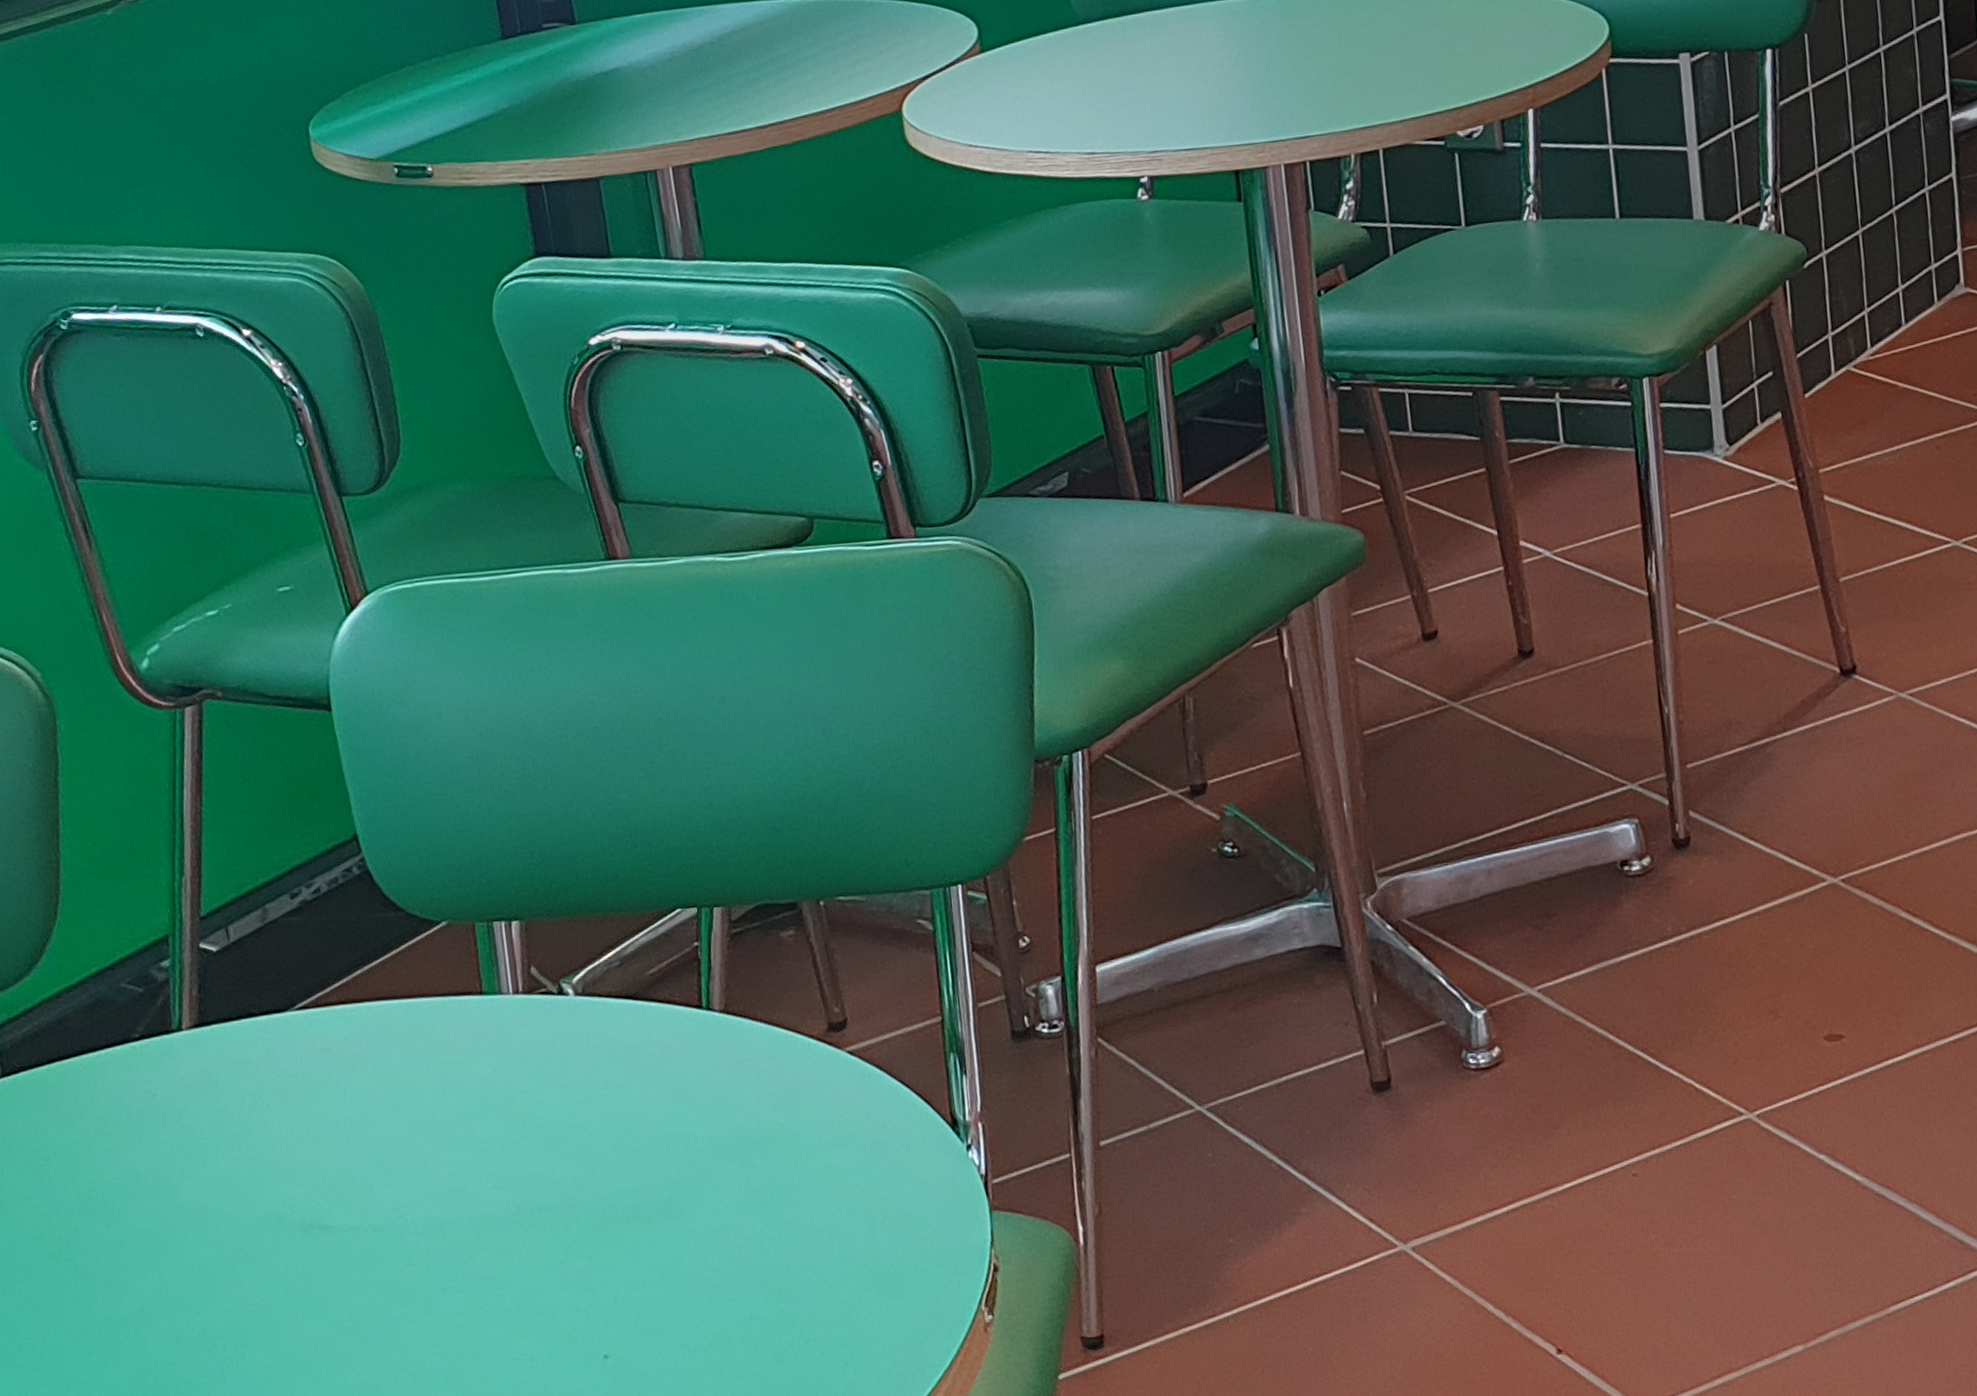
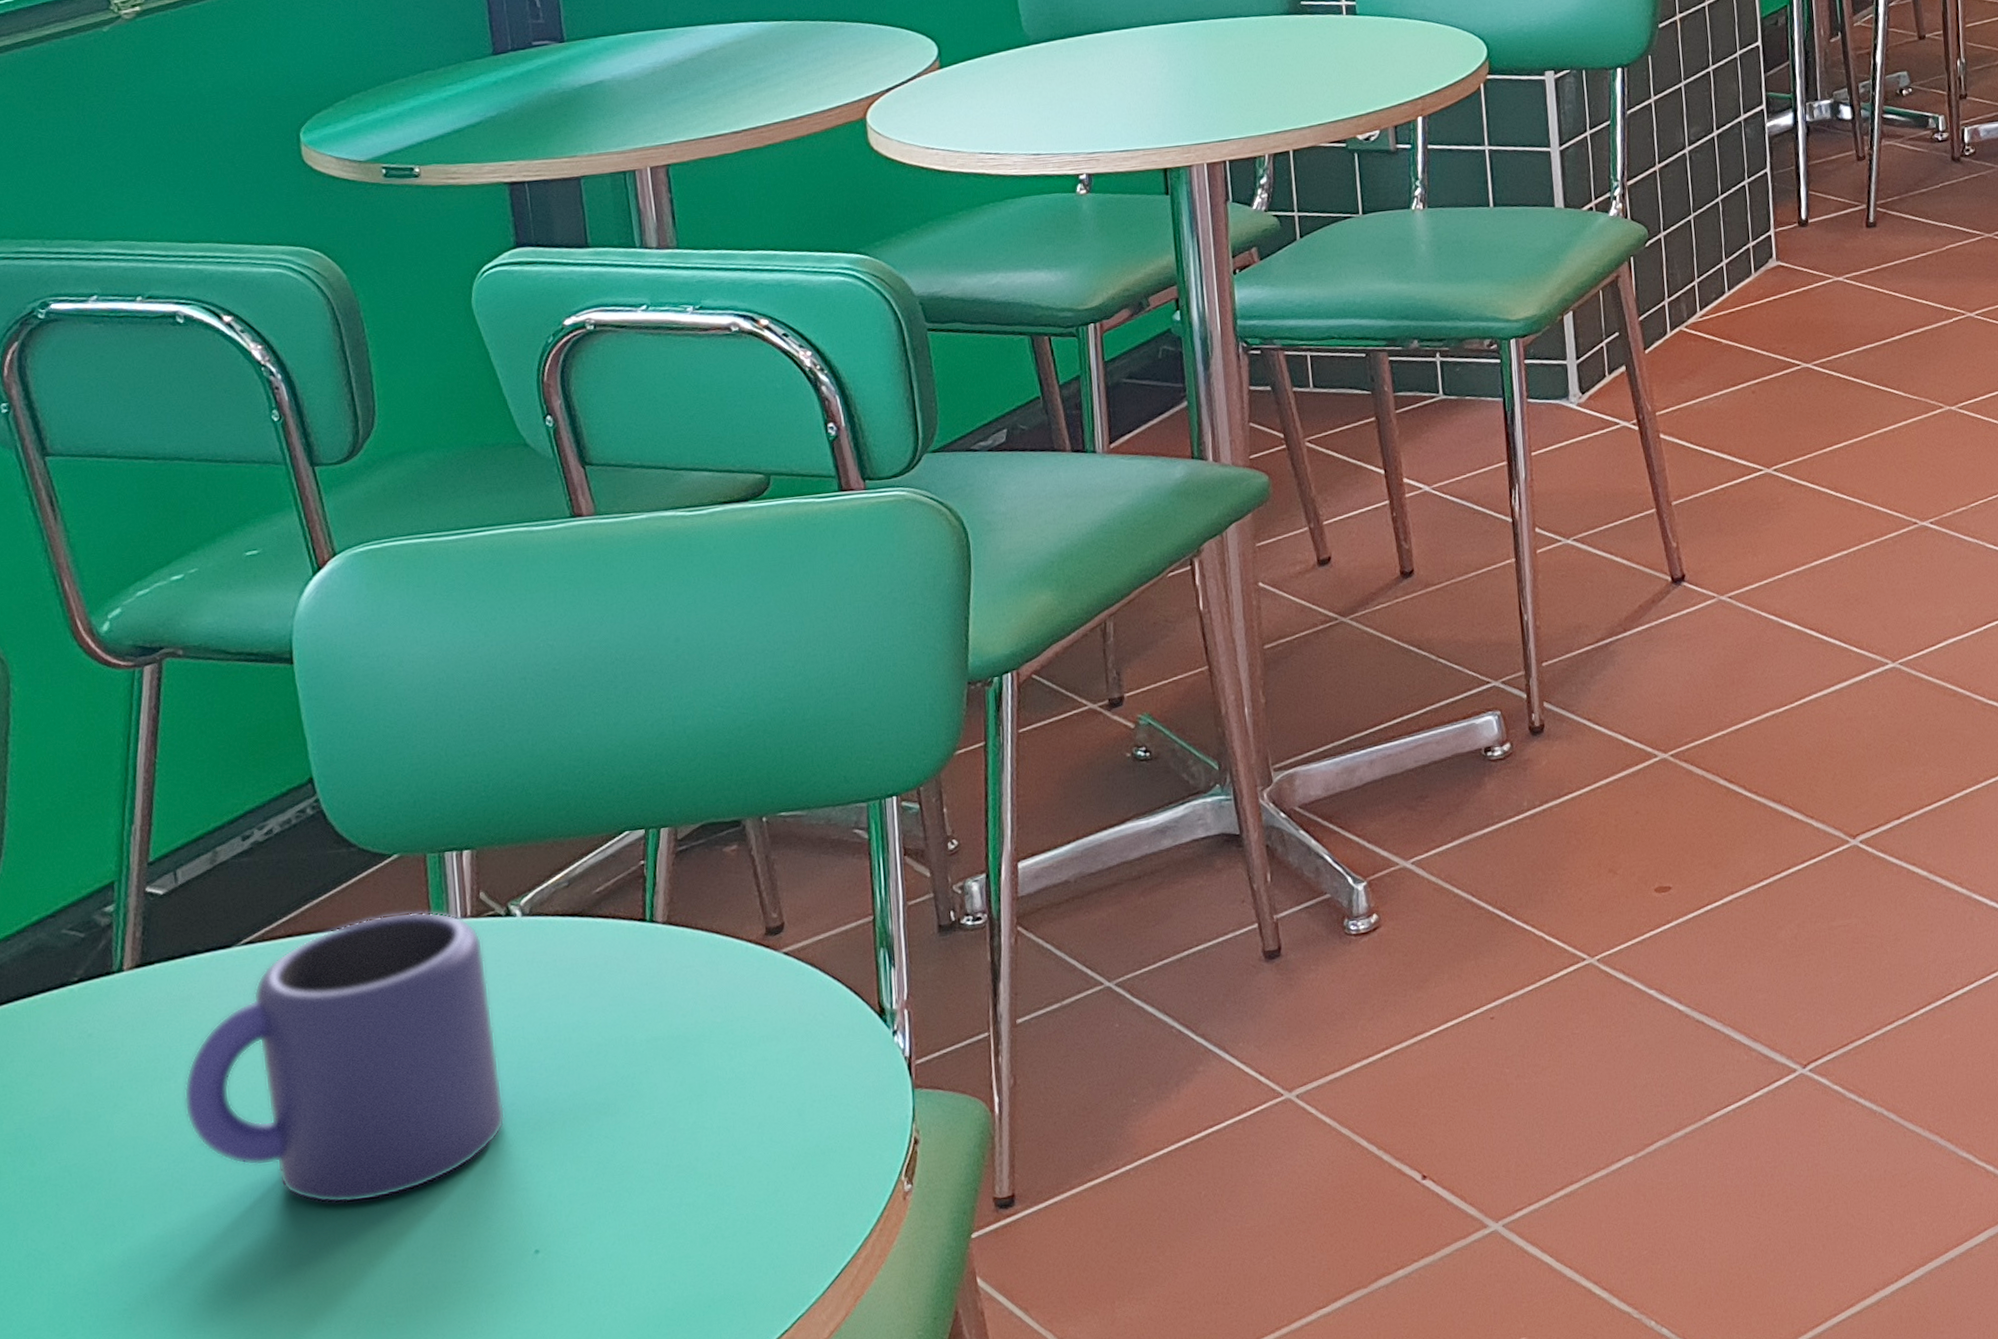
mug: none [247,984,568,1291] -> present [183,911,506,1204]

